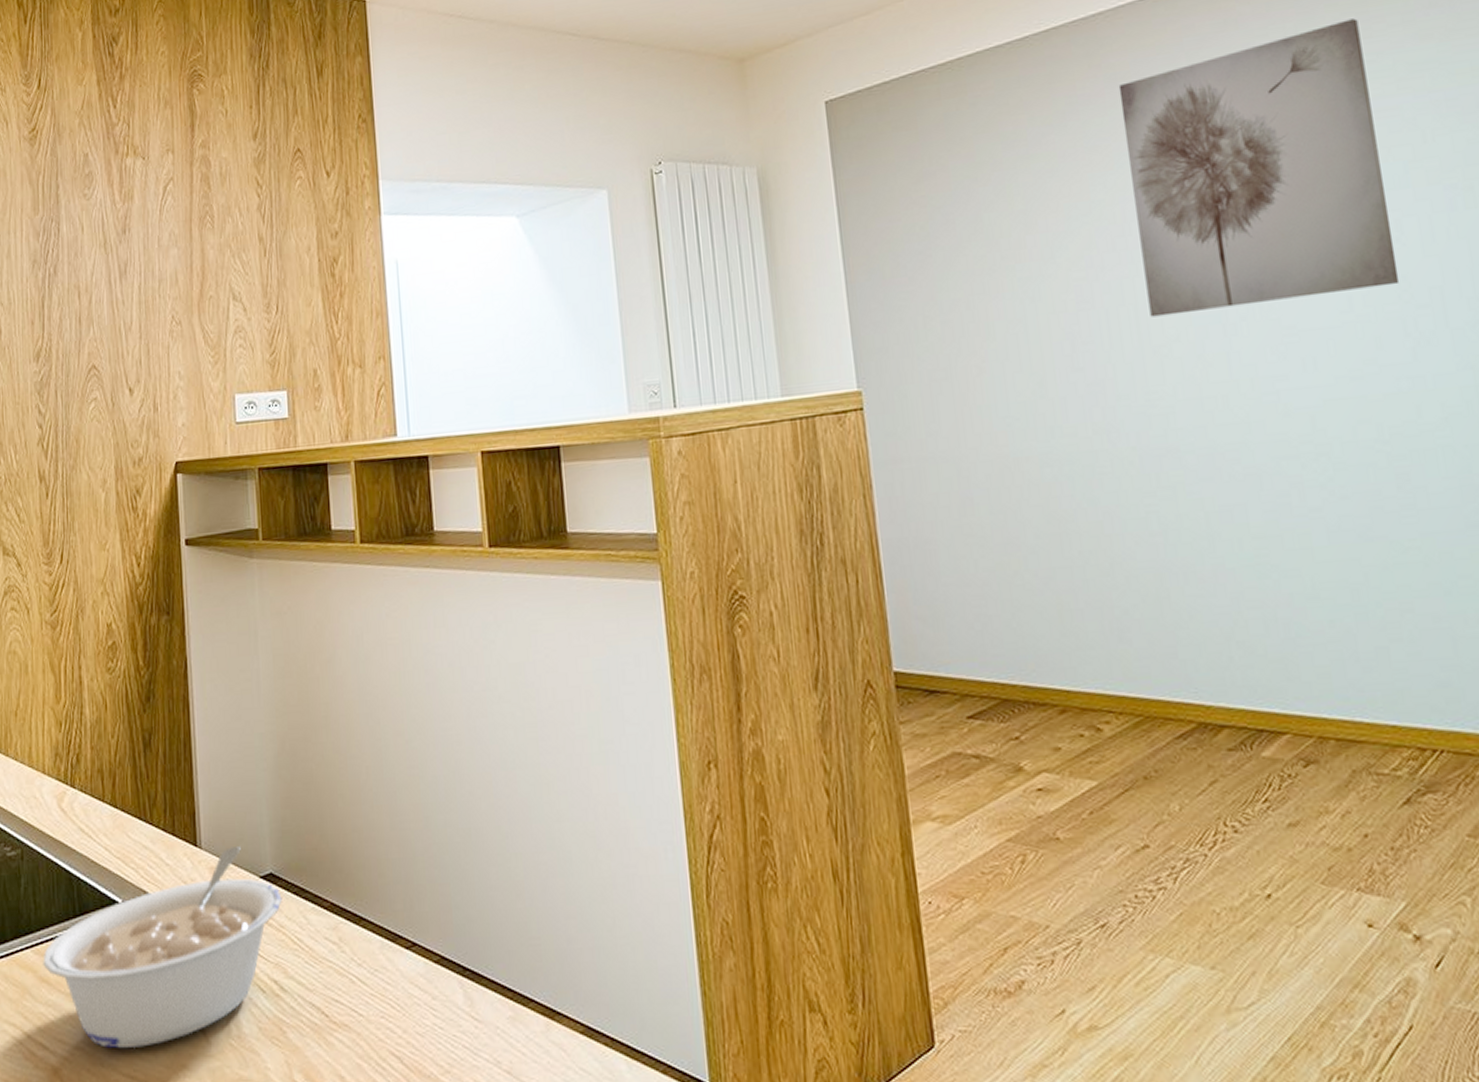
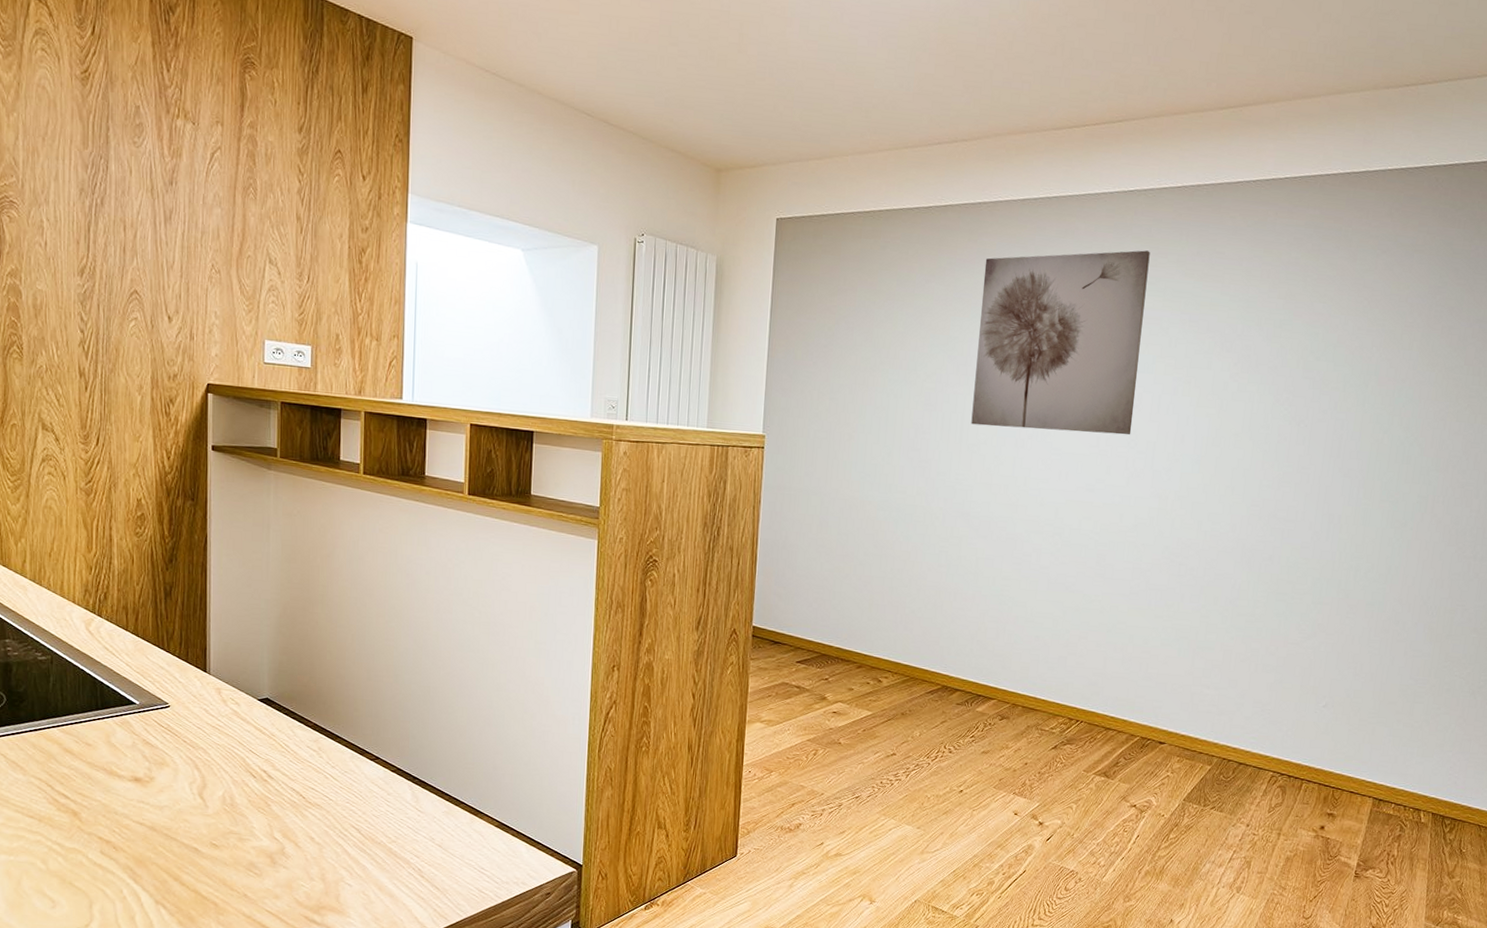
legume: present [43,846,282,1049] -> none [67,676,275,805]

